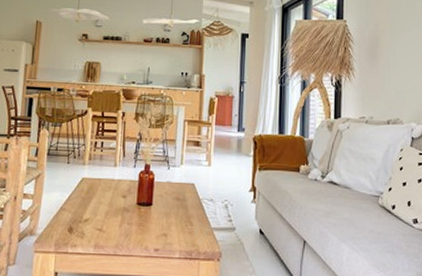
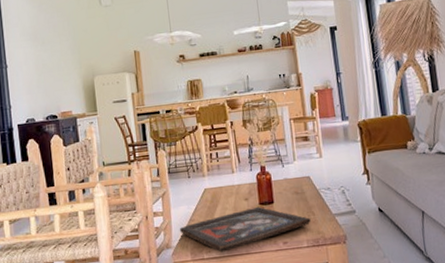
religious icon: none [47,206,188,249] -> present [179,206,311,253]

